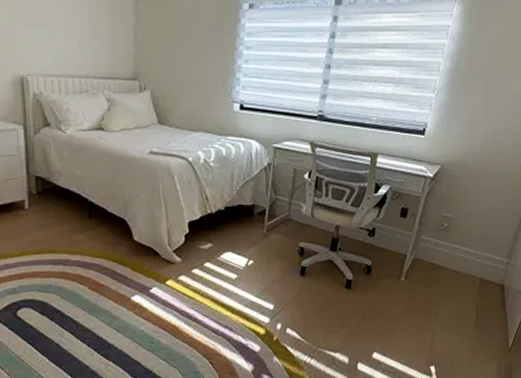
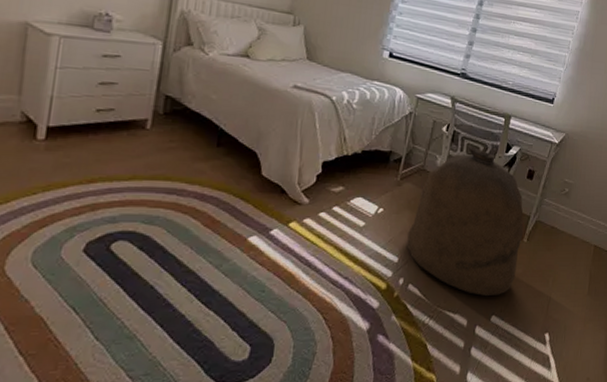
bag: none [280,190,401,336] -> present [407,145,524,297]

